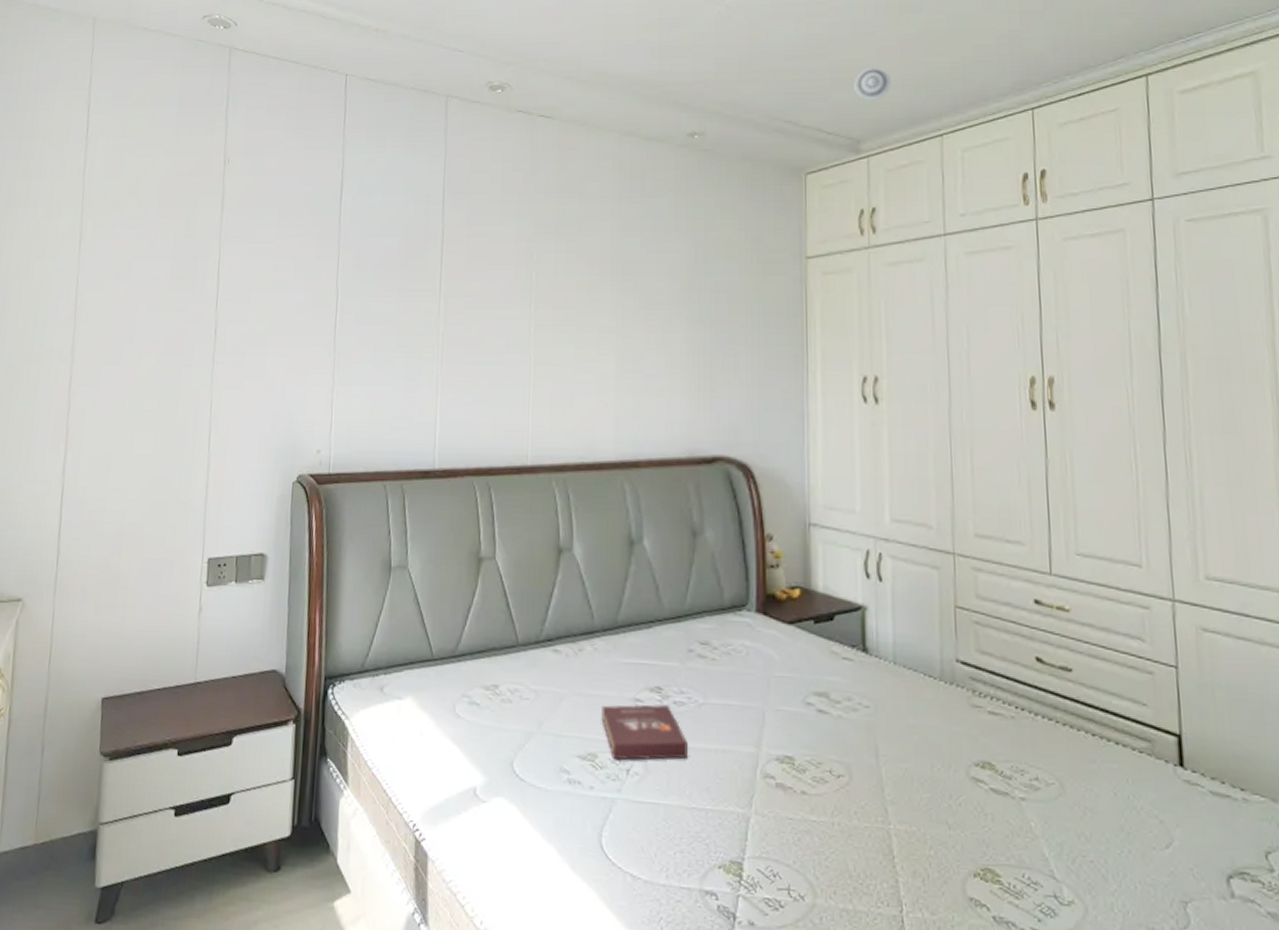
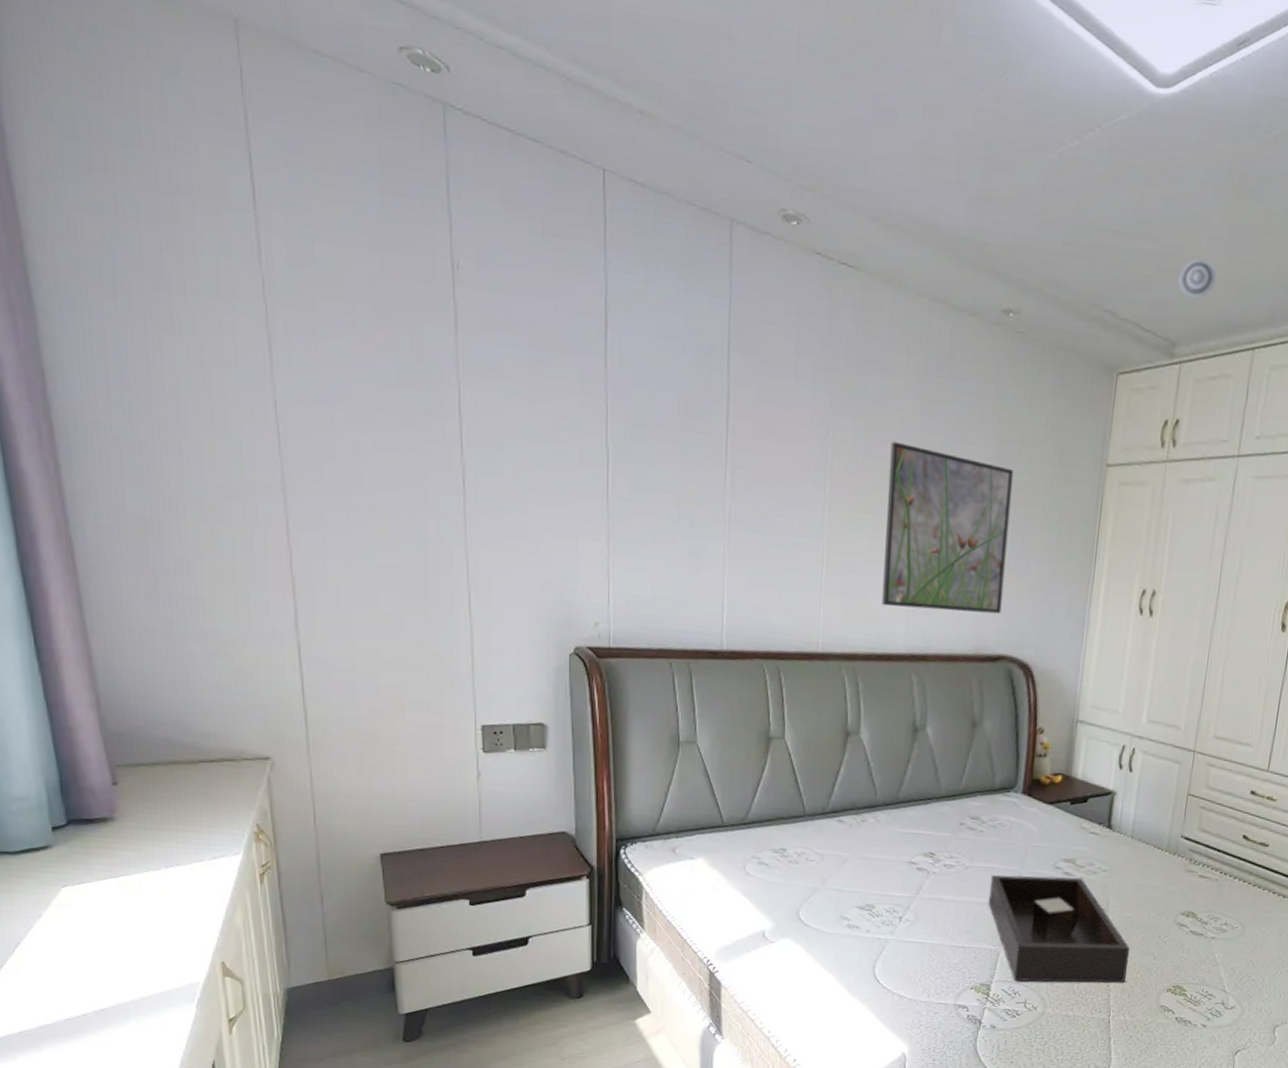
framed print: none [589,258,713,414] -> present [881,441,1014,614]
book: present [601,704,688,761] -> none [879,866,954,910]
tray: none [729,714,916,863] -> present [988,875,1130,983]

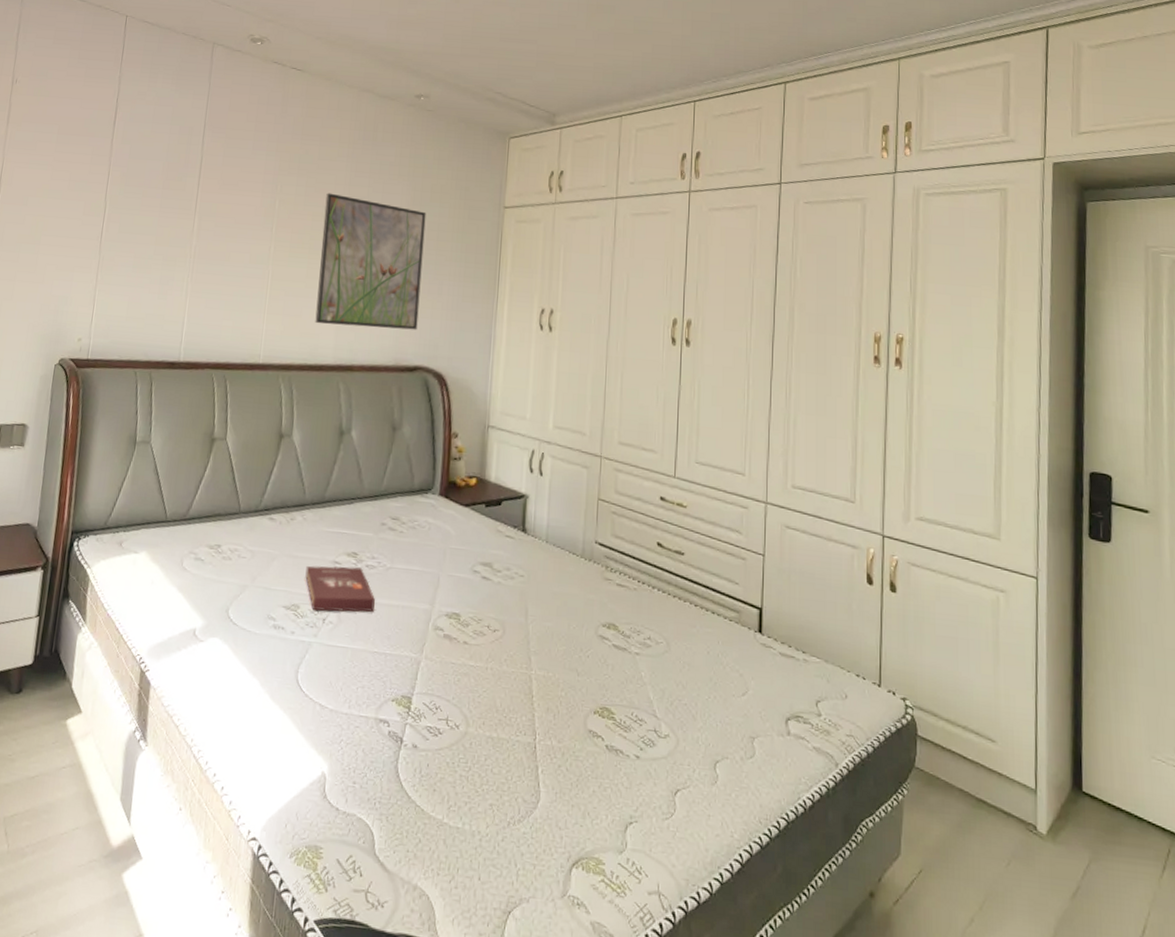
book: none [879,866,954,910] -> present [305,565,375,612]
tray: present [988,875,1130,983] -> none [408,577,552,701]
smoke detector: present [1178,258,1217,299] -> none [555,53,585,82]

